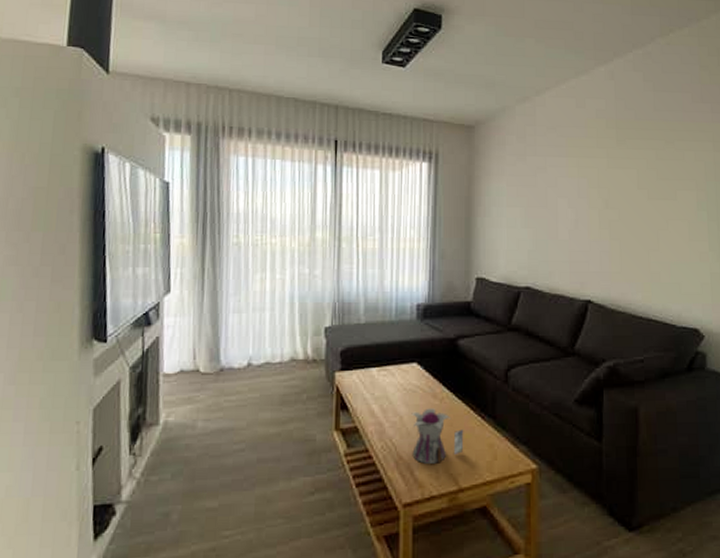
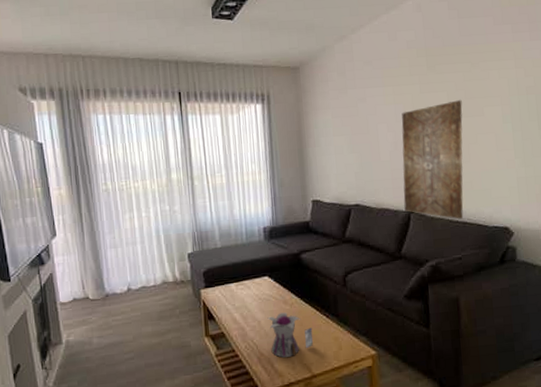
wall art: none [581,180,653,315] -> present [401,100,464,220]

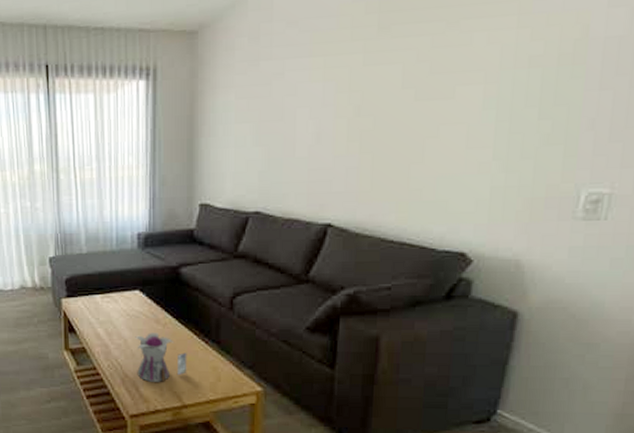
wall art: present [401,100,464,220] -> none [320,75,424,239]

